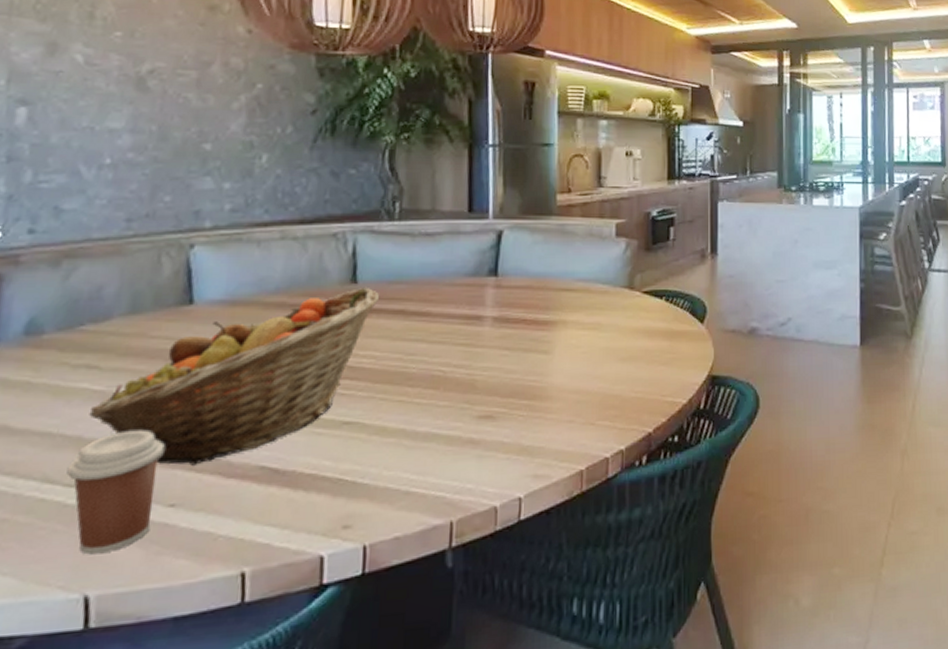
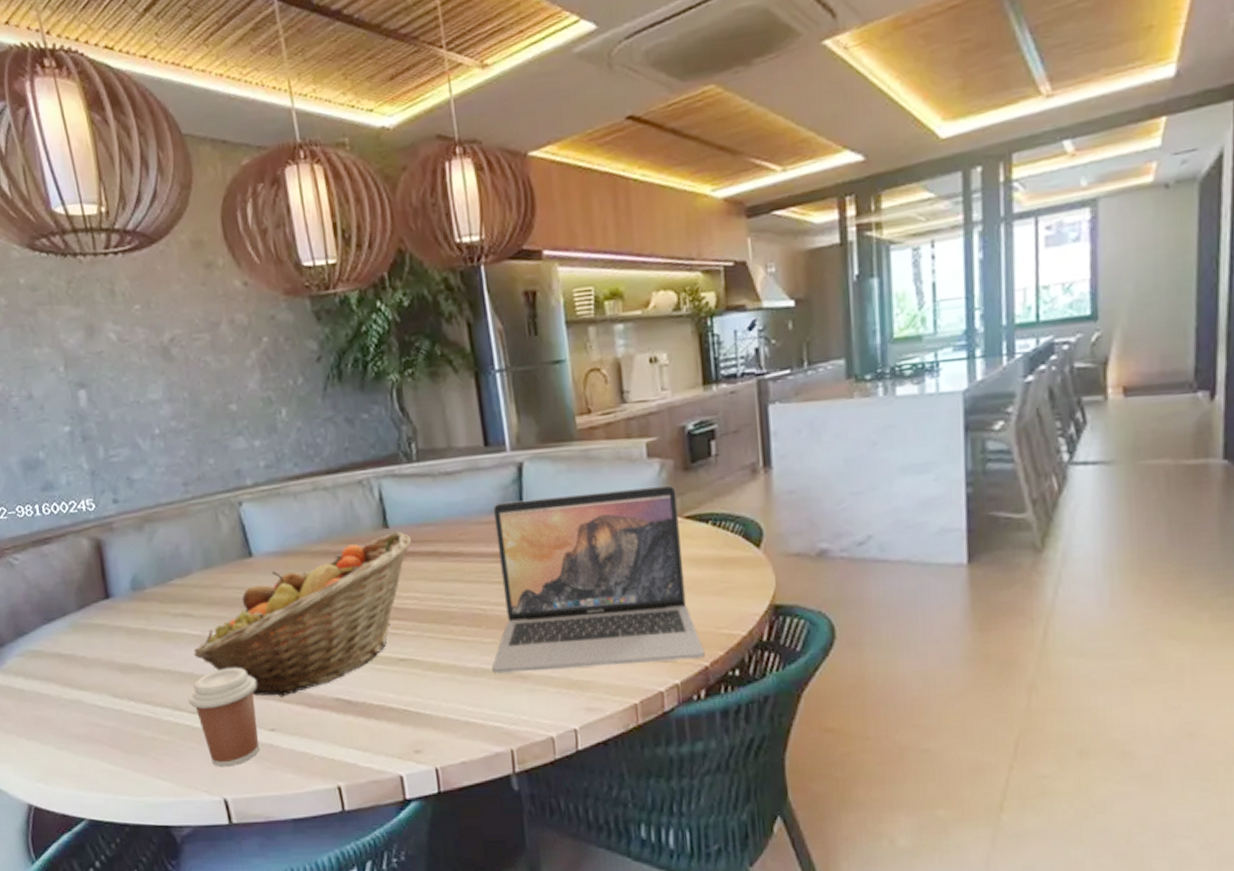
laptop: none [442,262,649,439] -> present [491,485,705,674]

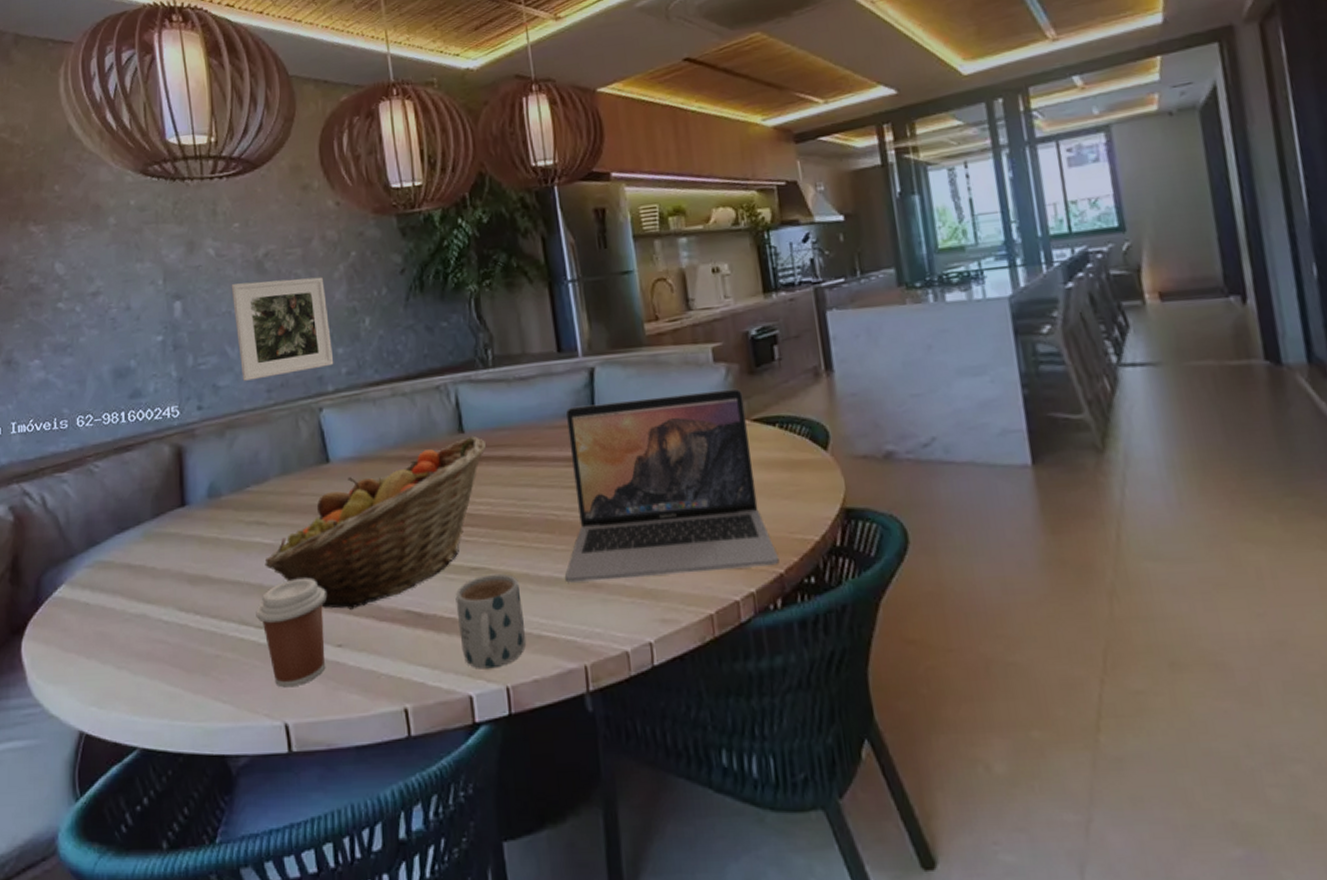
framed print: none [137,364,252,474] -> present [231,276,334,381]
mug: none [383,664,454,752] -> present [455,573,526,669]

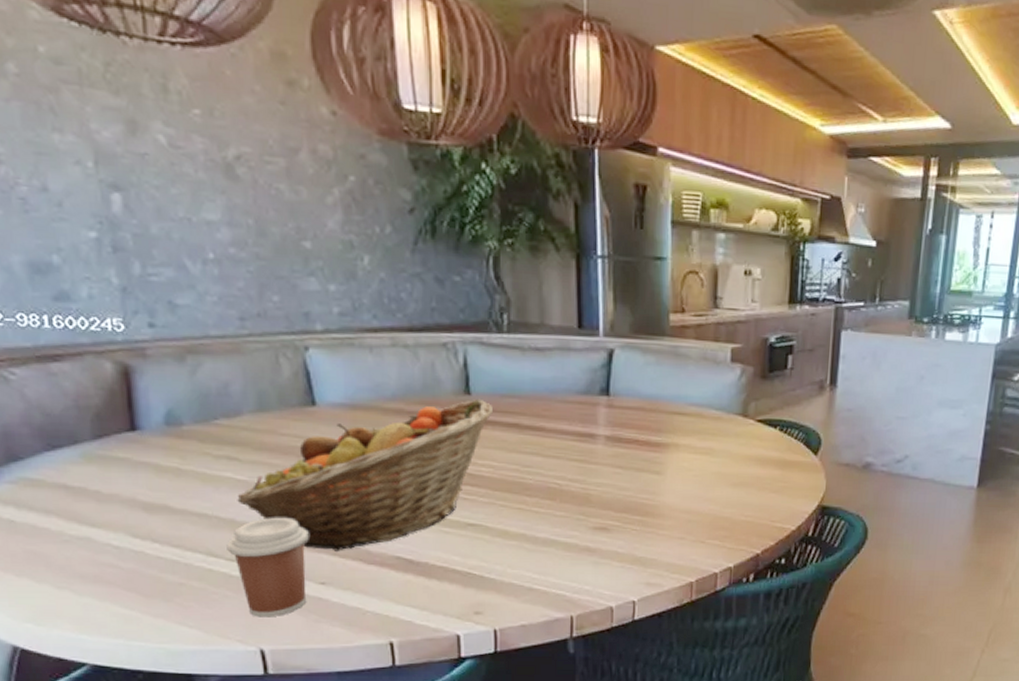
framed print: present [231,276,334,381] -> none [190,186,324,304]
mug: present [455,573,526,669] -> none [449,531,516,613]
laptop: present [564,388,779,583] -> none [560,384,758,547]

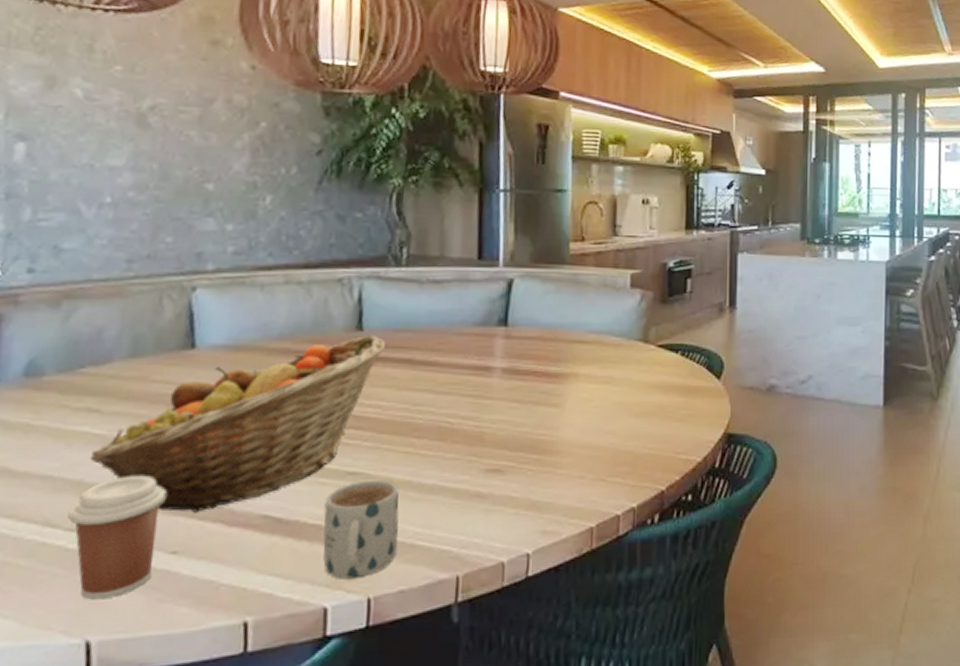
mug: none [449,531,516,613] -> present [323,479,399,579]

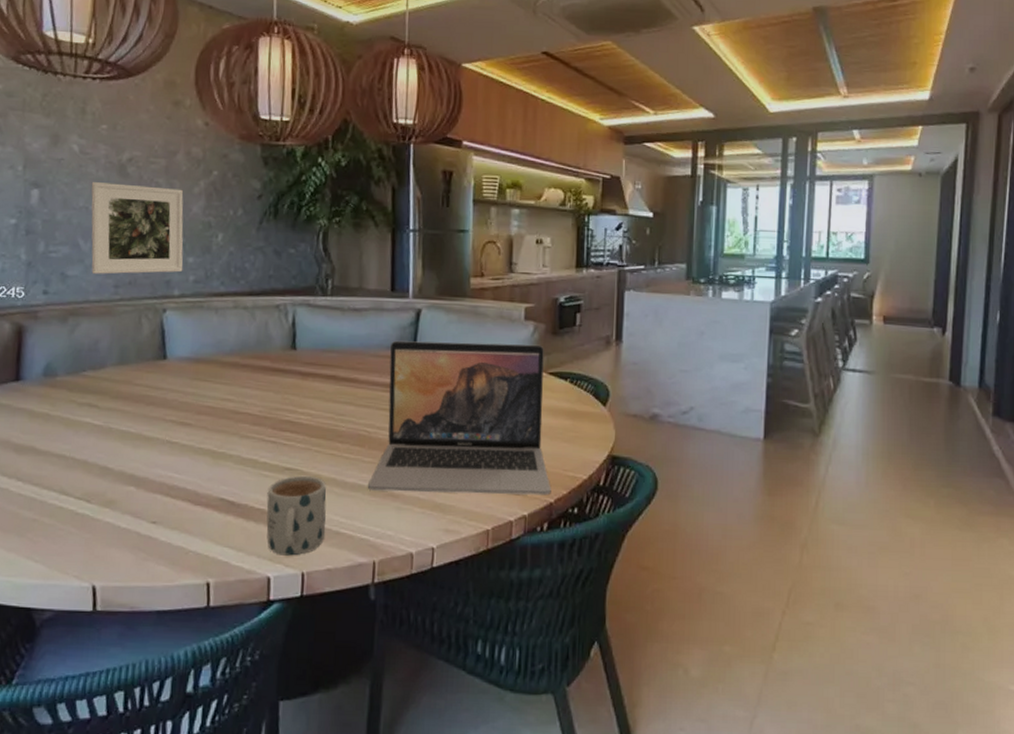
coffee cup: present [67,475,167,600] -> none [77,459,148,555]
fruit basket: present [90,334,385,513] -> none [91,353,314,492]
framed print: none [96,134,222,247] -> present [91,182,184,274]
laptop: none [449,314,663,492] -> present [367,340,551,496]

